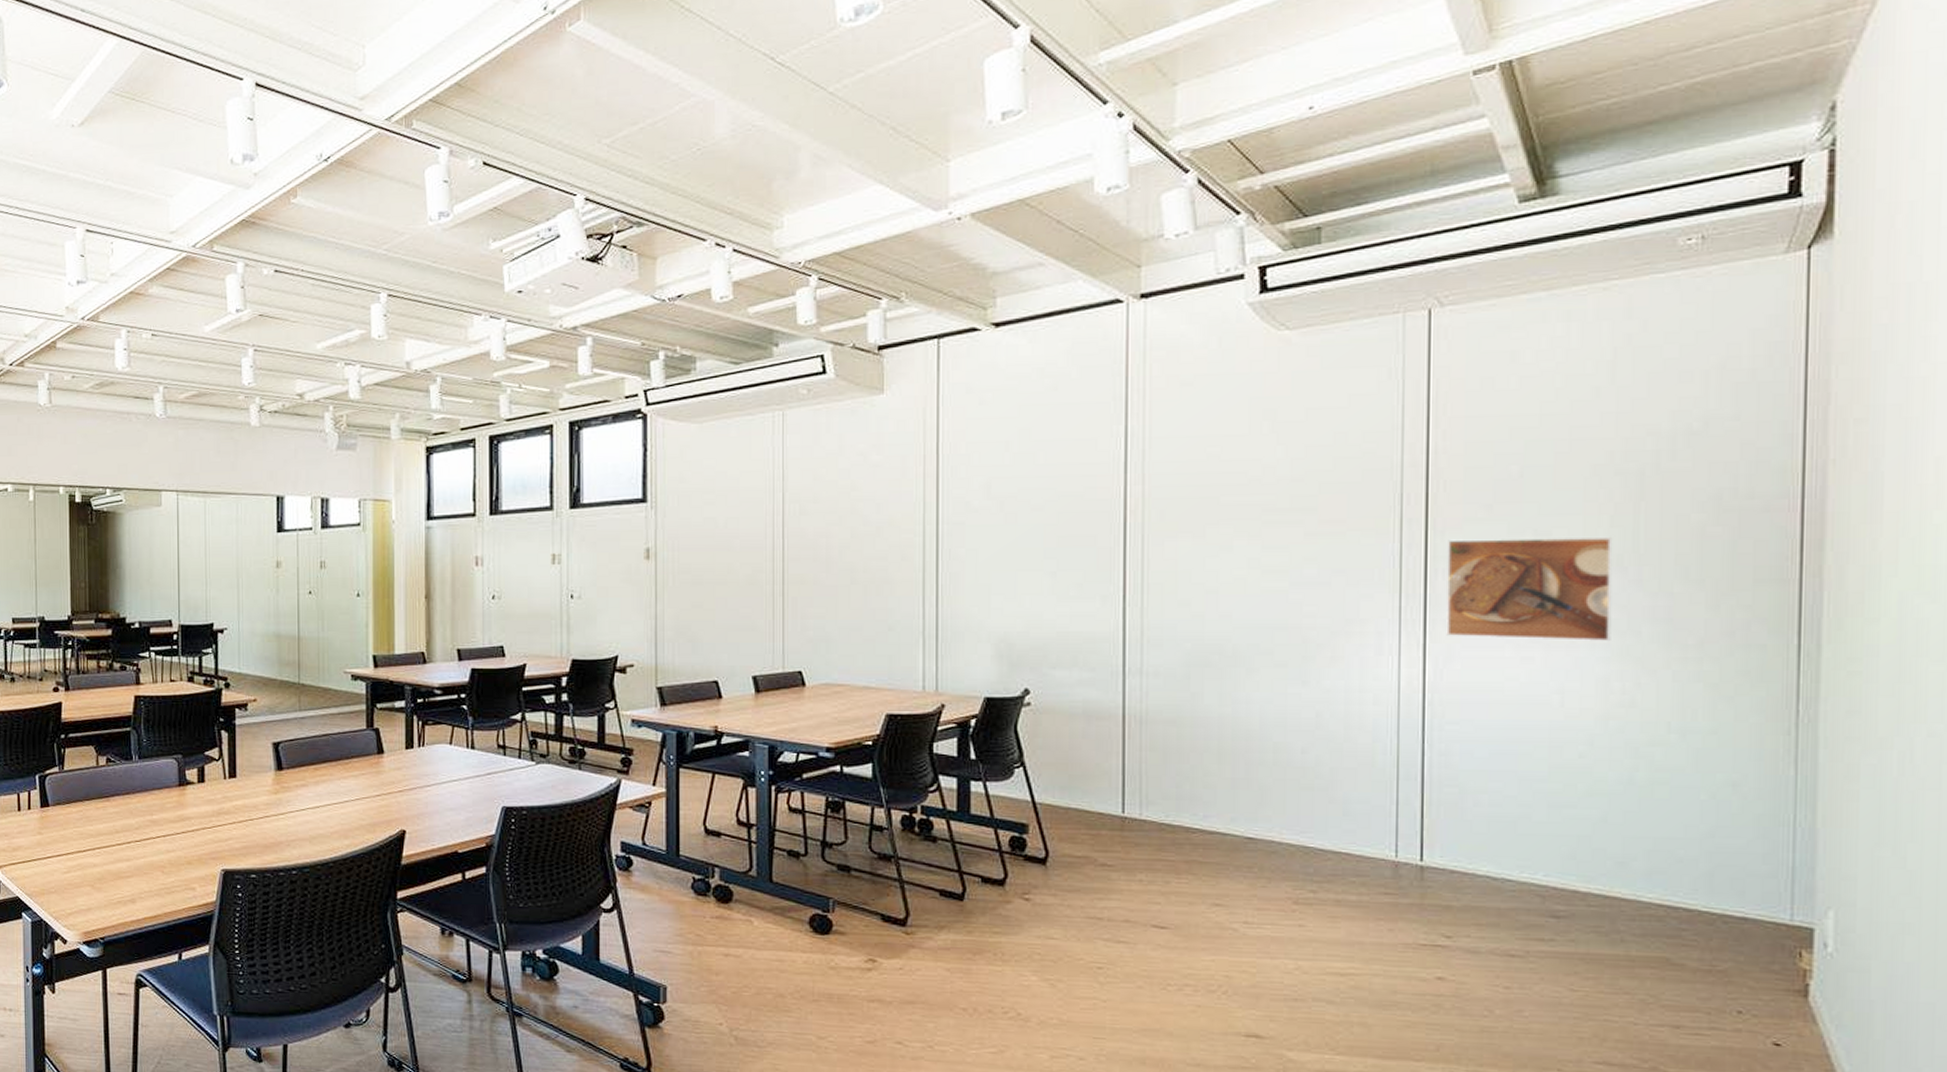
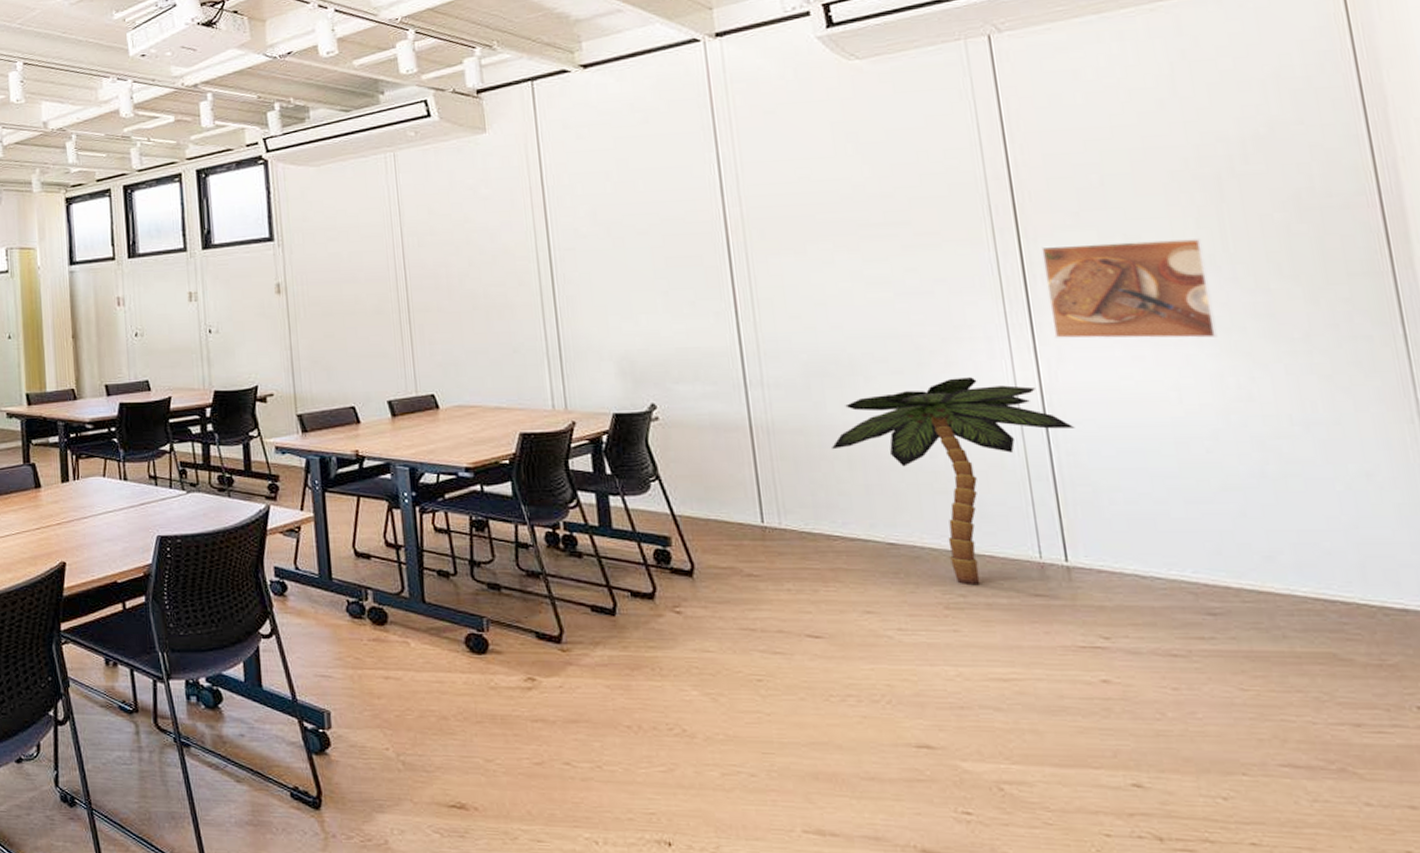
palm tree: none [1204,673,1452,881] -> present [832,377,1075,584]

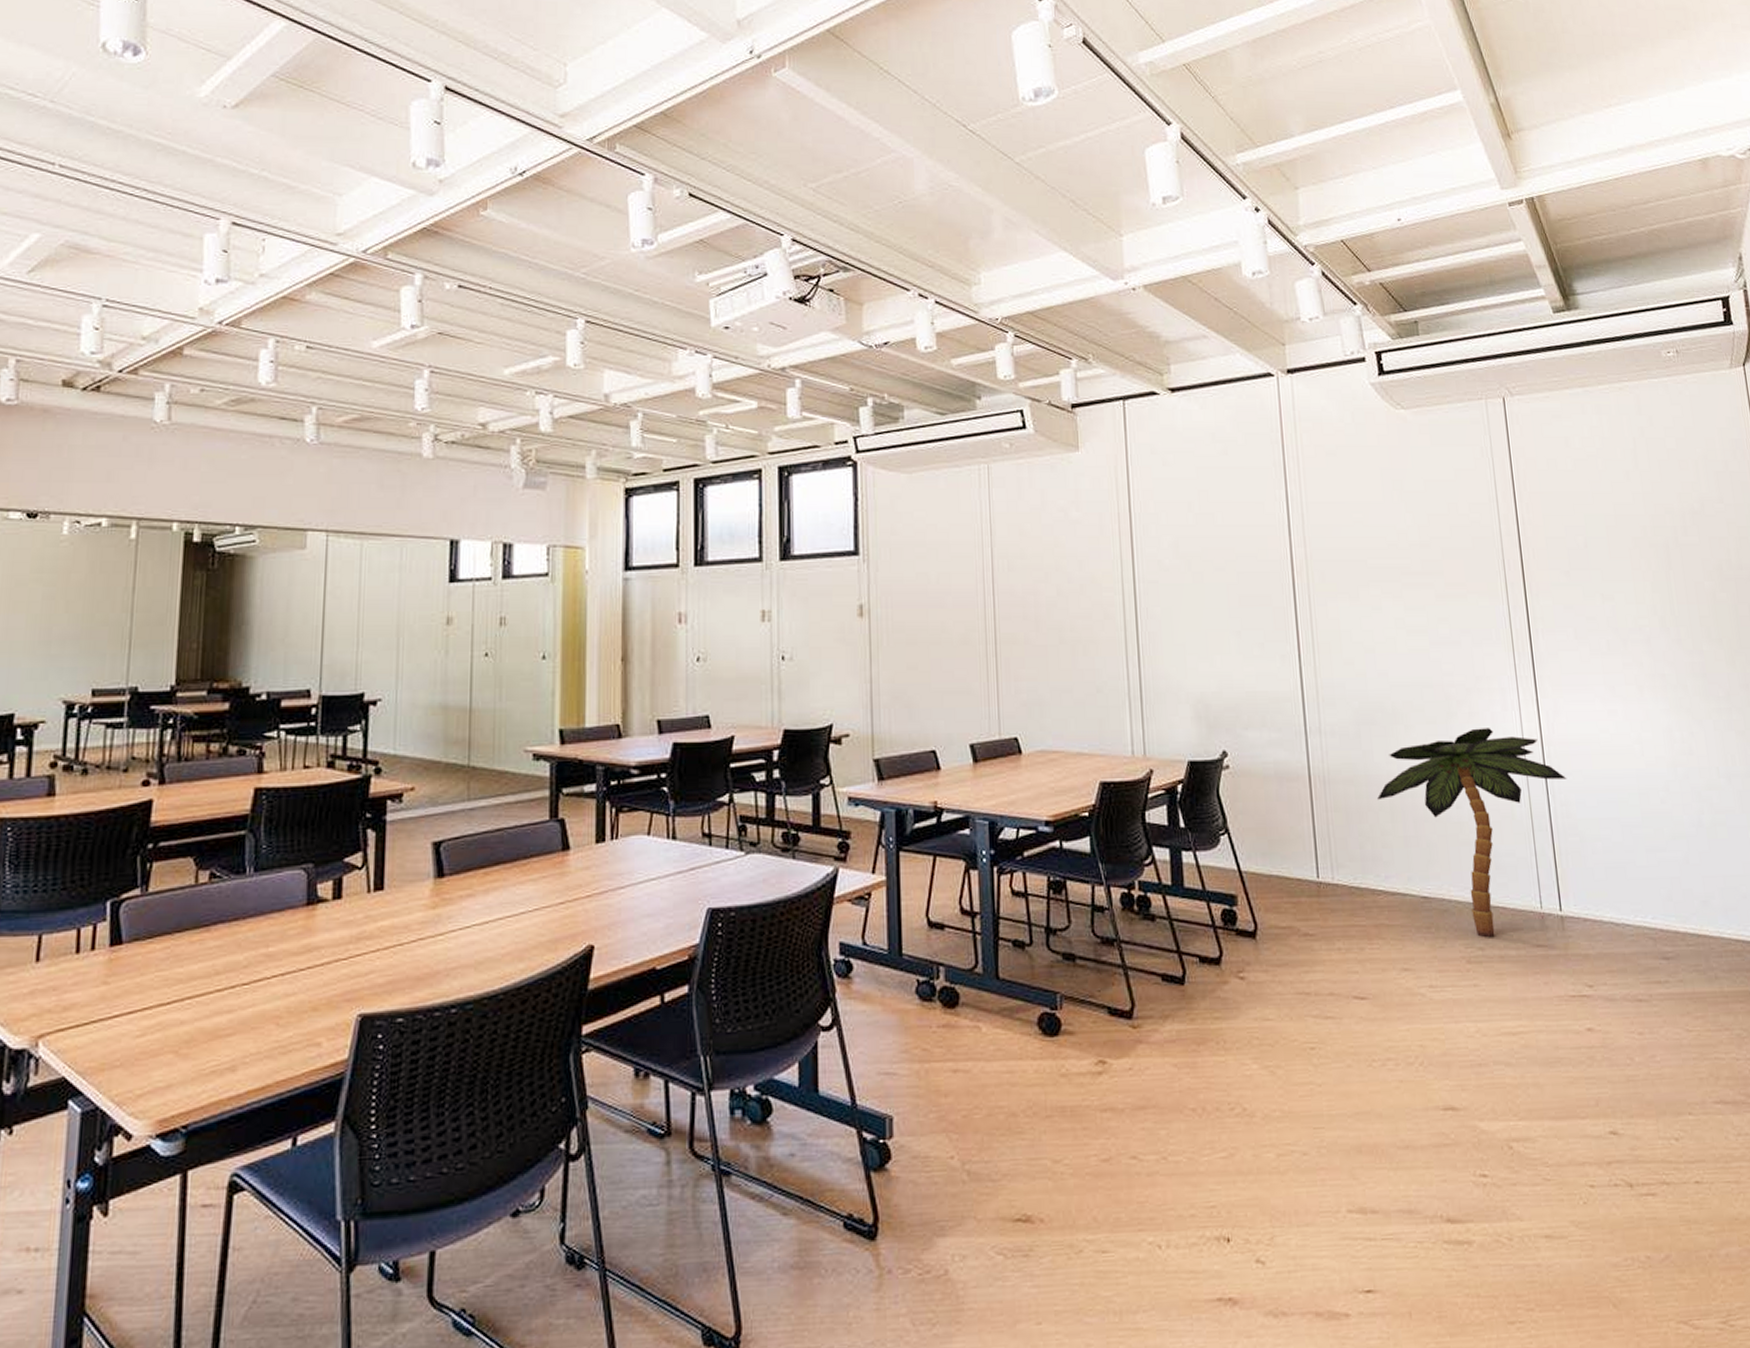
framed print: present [1041,239,1218,339] -> none [1542,602,1668,694]

